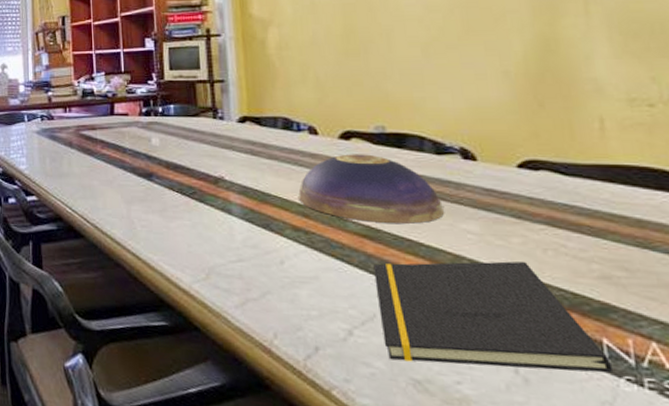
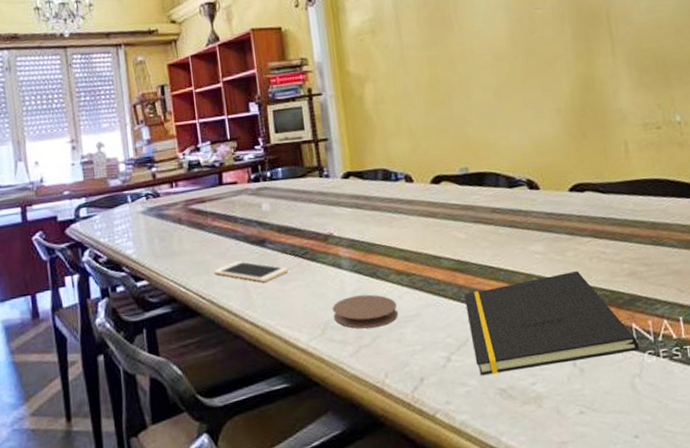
cell phone: none [99,191,175,216] -> present [213,261,289,283]
coaster: none [219,245,293,282] -> present [332,294,399,329]
decorative bowl: present [298,154,444,224] -> none [399,194,517,257]

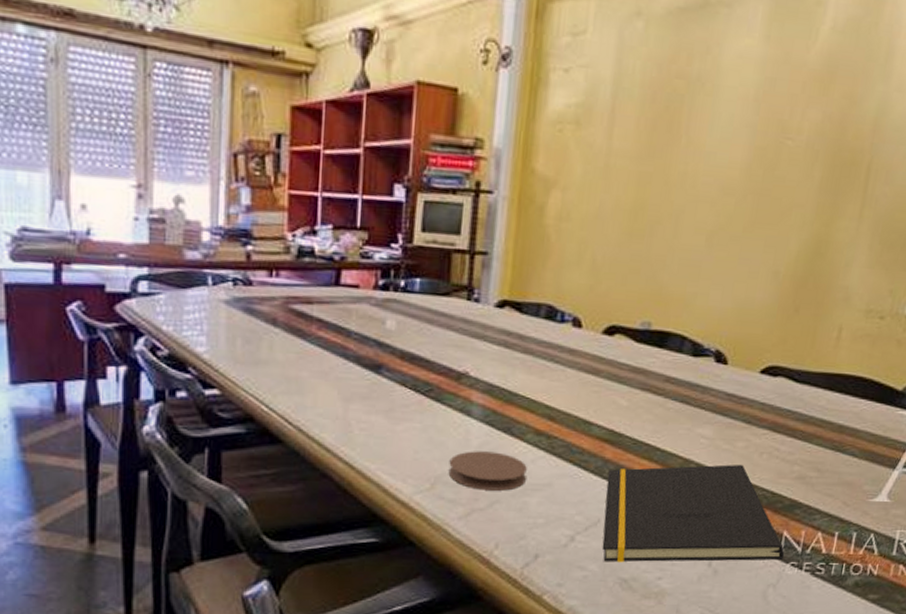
cell phone: present [213,261,289,283] -> none [307,385,405,417]

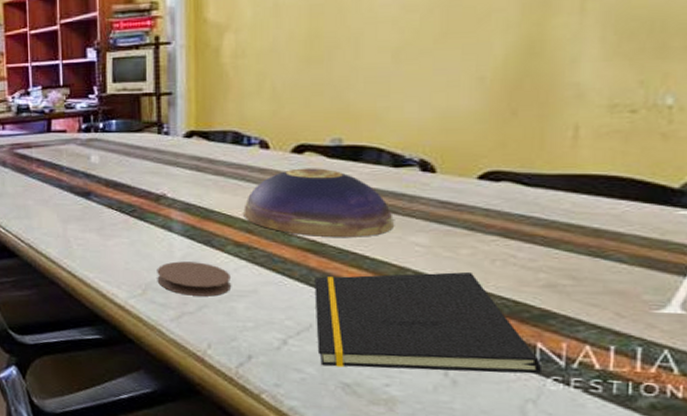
decorative bowl: none [547,351,686,428] -> present [244,168,394,237]

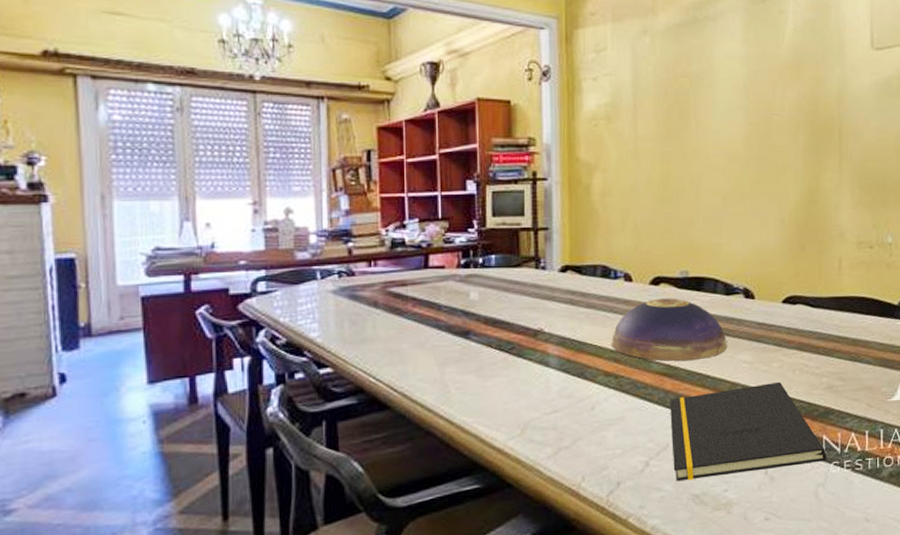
coaster: present [157,261,232,296] -> none [535,395,603,430]

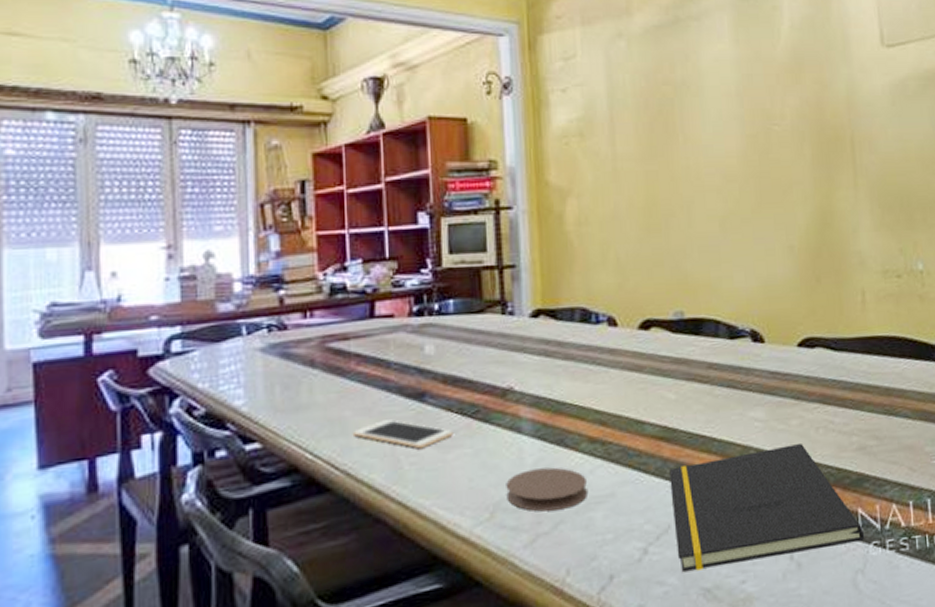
cell phone: none [408,352,492,377] -> present [352,419,453,449]
coaster: none [535,395,603,430] -> present [506,467,589,512]
decorative bowl: present [612,298,727,361] -> none [596,344,735,422]

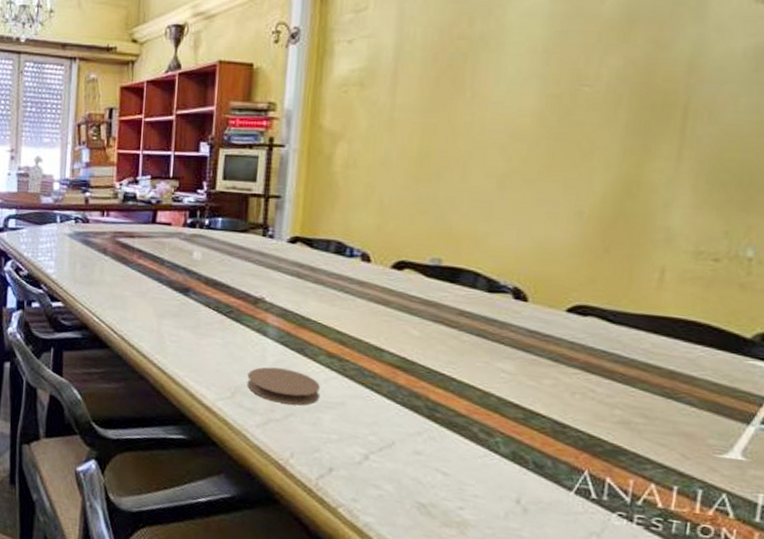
cell phone: present [352,419,453,449] -> none [129,304,209,332]
notepad: present [669,442,865,573] -> none [397,395,609,509]

